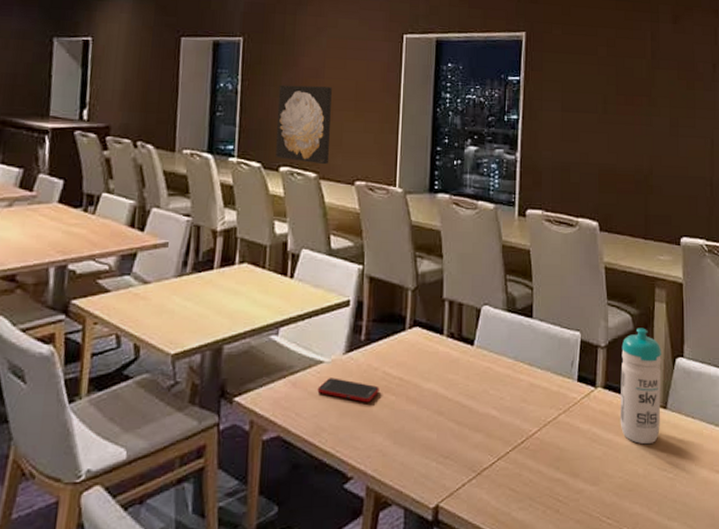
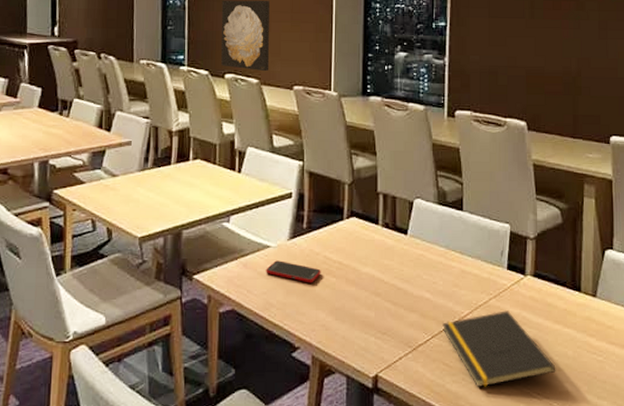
notepad: none [509,427,626,513] -> present [443,310,556,387]
water bottle: present [620,328,662,445] -> none [549,221,592,329]

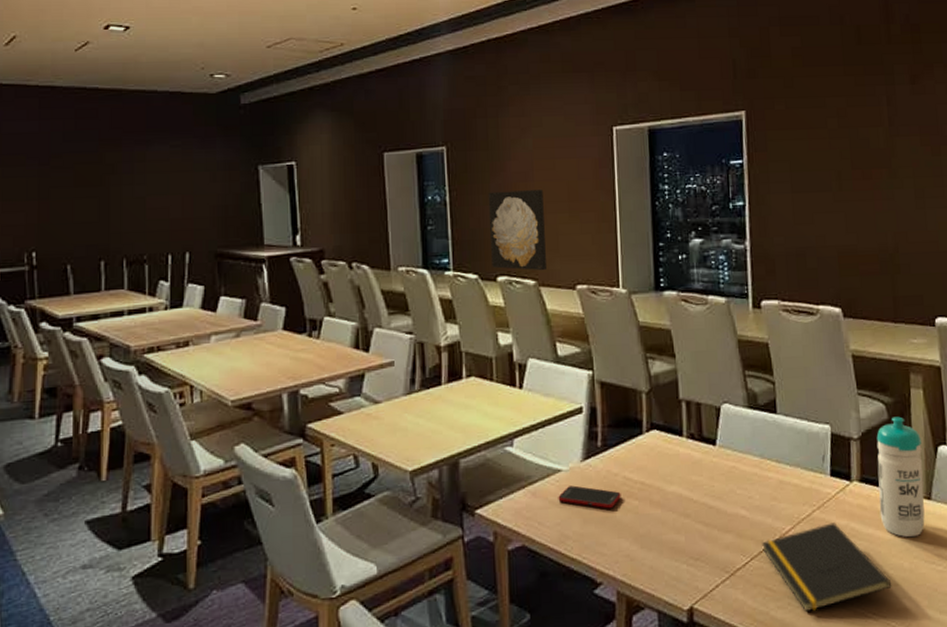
water bottle: none [549,221,592,329] -> present [876,416,925,538]

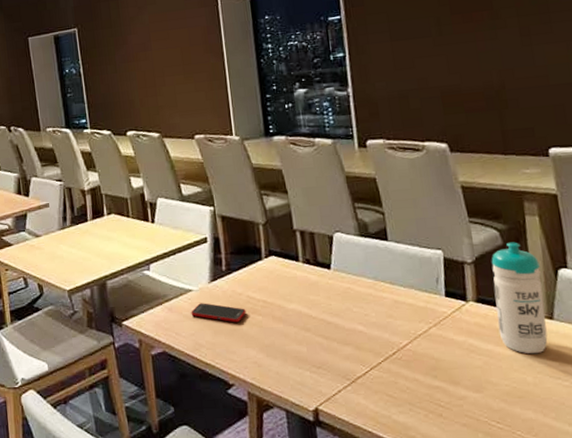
wall art: present [488,190,548,271] -> none [114,57,169,125]
notepad: present [762,522,892,612] -> none [380,338,515,417]

